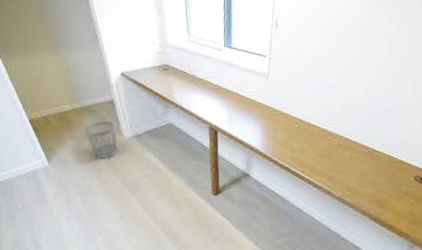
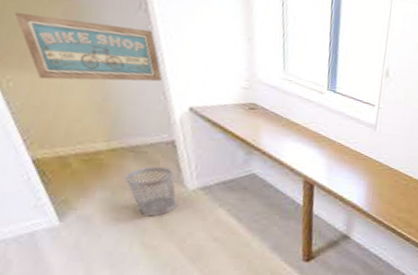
wall art: none [9,14,101,62] -> present [14,12,162,82]

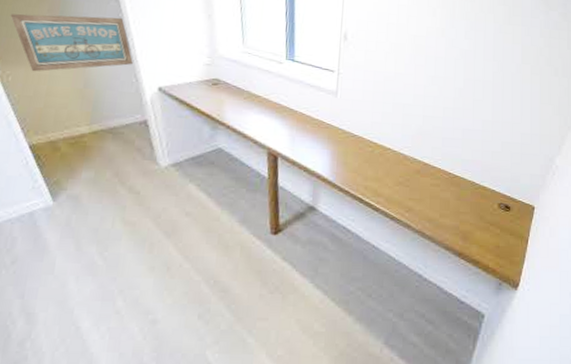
wastebasket: present [125,166,177,217] -> none [106,145,151,194]

